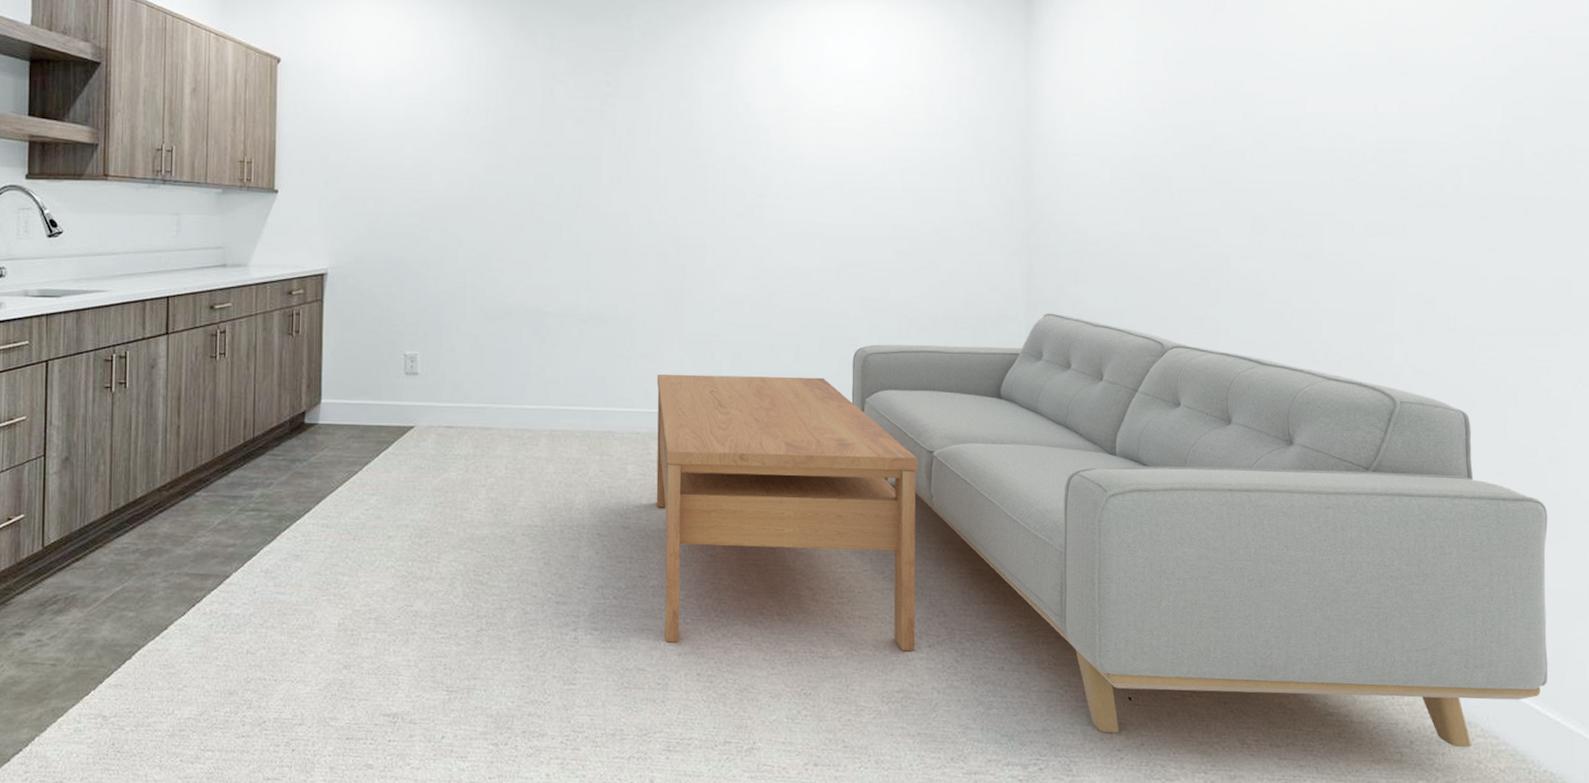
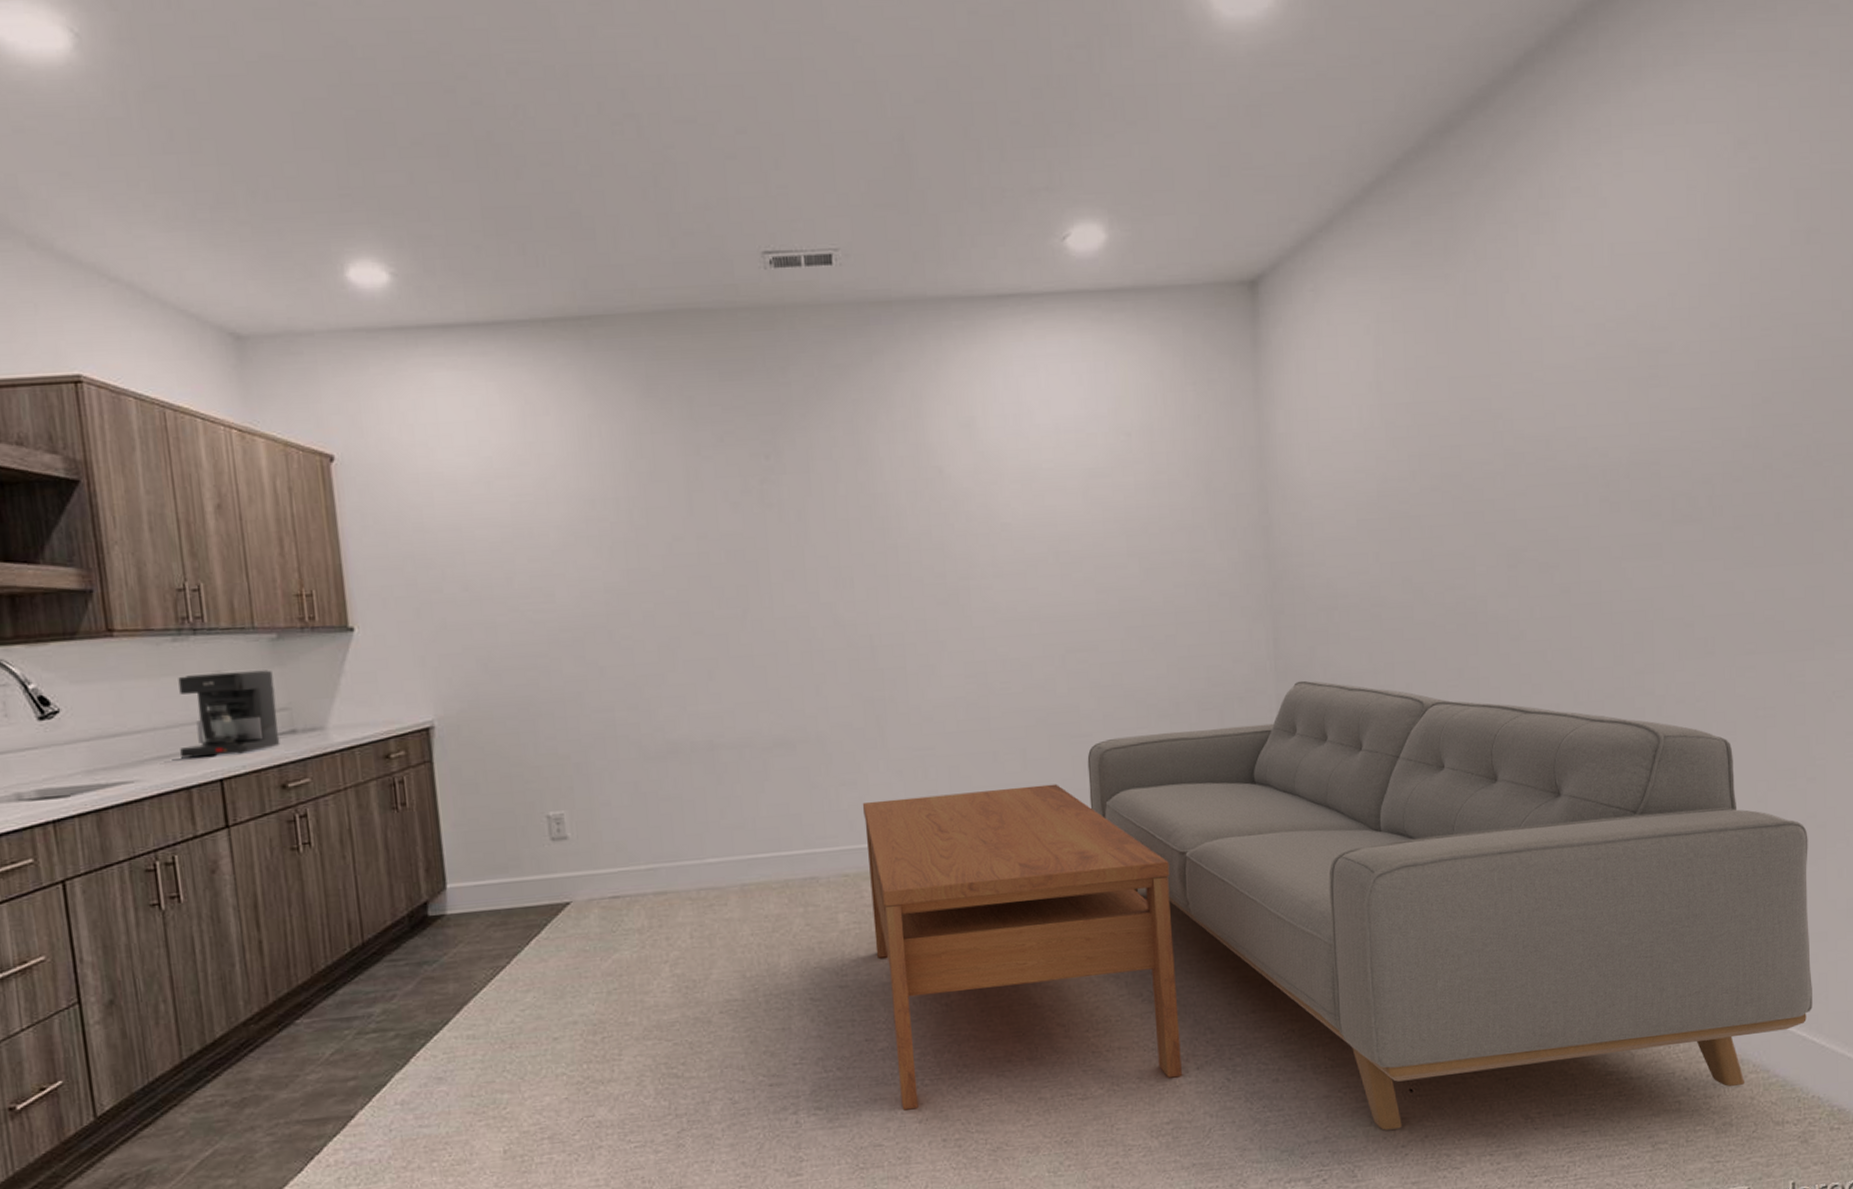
coffee maker: none [142,215,215,279] -> present [178,670,281,758]

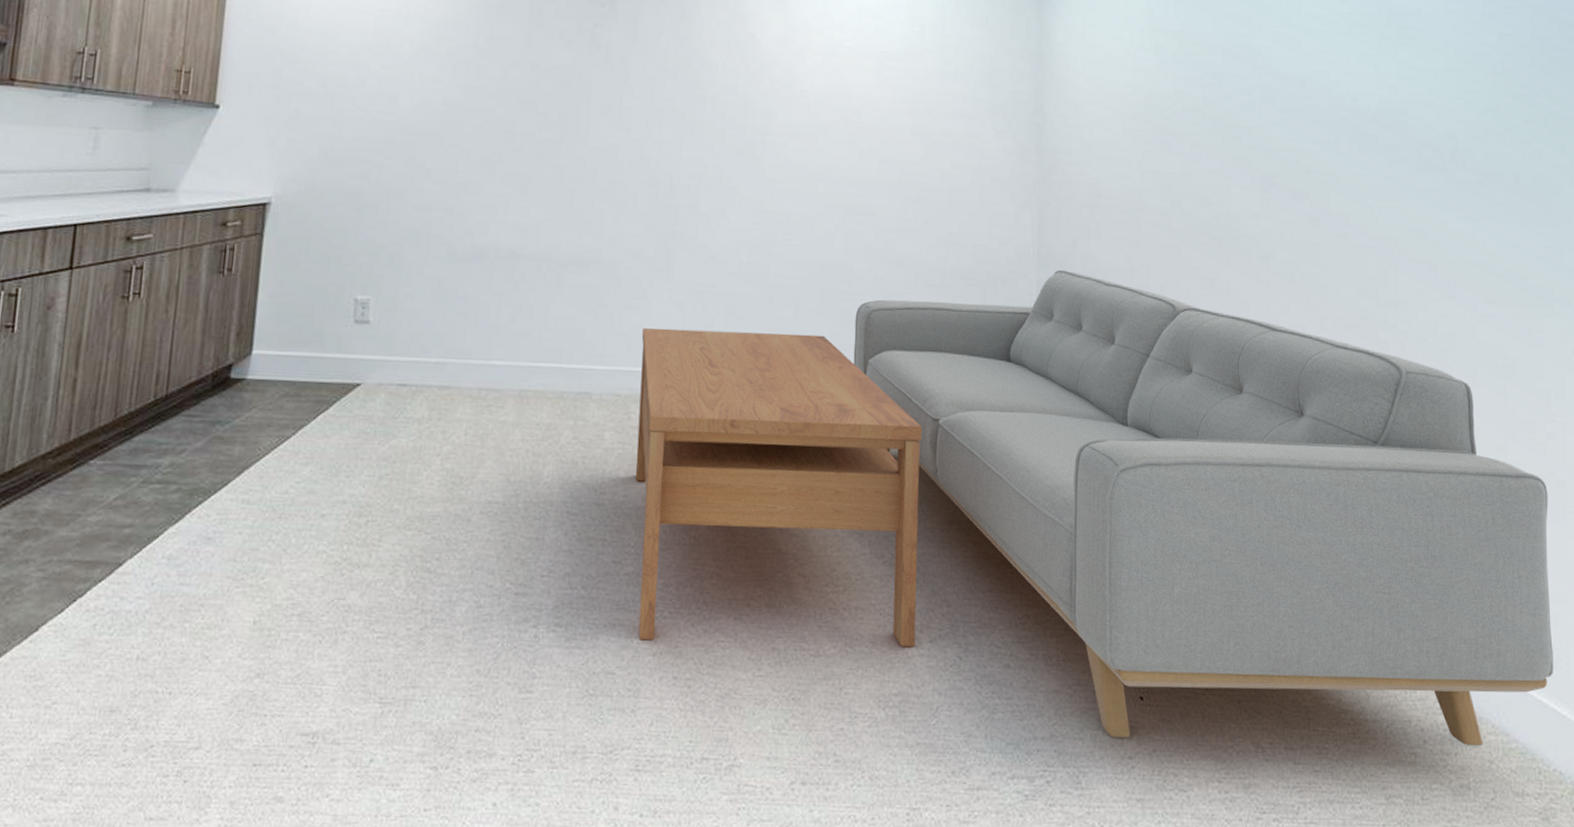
coffee maker: present [178,670,281,758] -> none [46,127,141,204]

